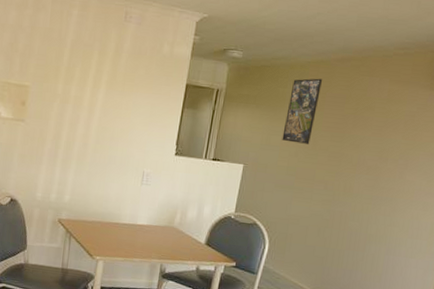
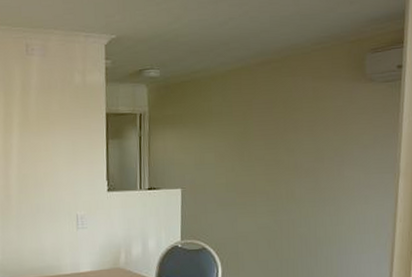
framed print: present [282,78,323,144] -> none [215,86,247,158]

